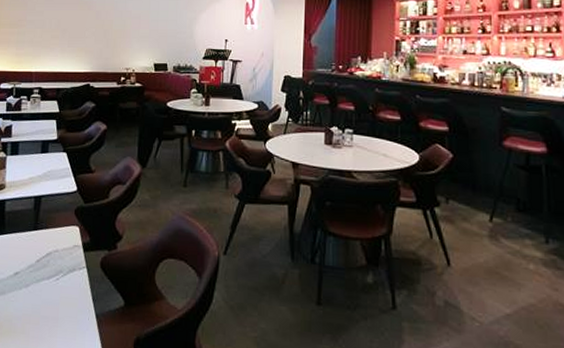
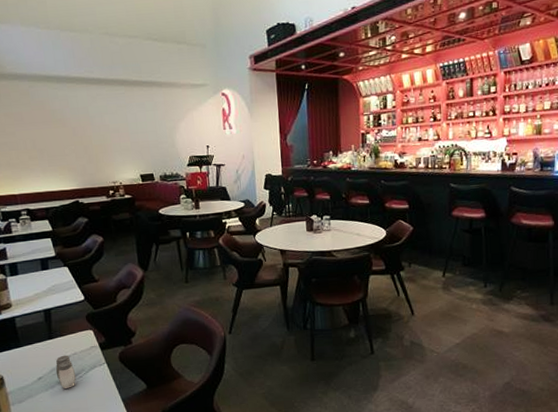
salt and pepper shaker: none [33,250,53,291] -> present [55,355,77,389]

